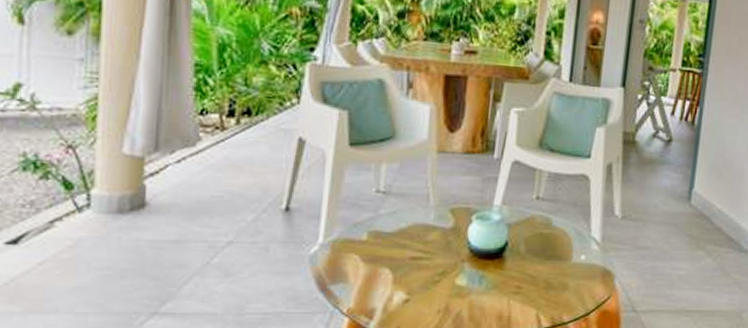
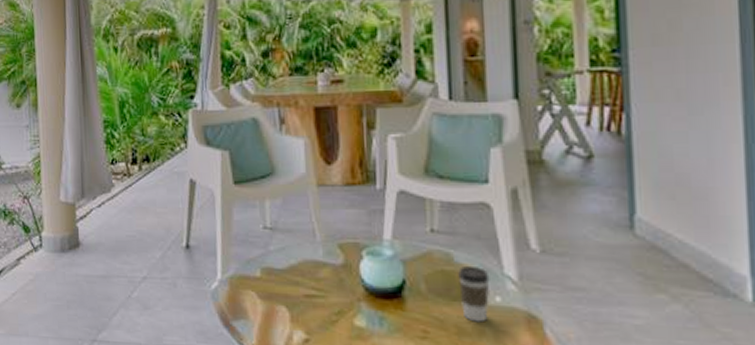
coffee cup: none [552,230,579,278] -> present [458,266,491,322]

